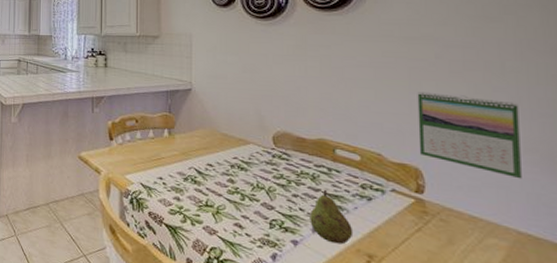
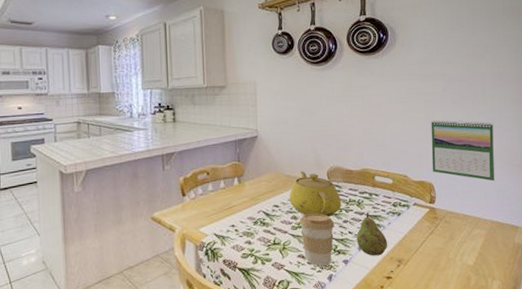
teapot: none [225,131,291,187] -> present [289,171,342,217]
coffee cup: none [236,178,281,242] -> present [299,213,335,266]

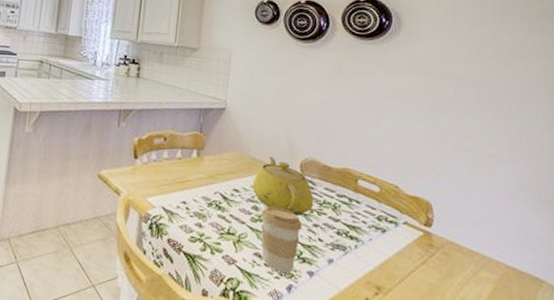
fruit: present [356,212,388,256] -> none [327,219,366,276]
calendar: present [431,120,494,181] -> none [431,127,518,216]

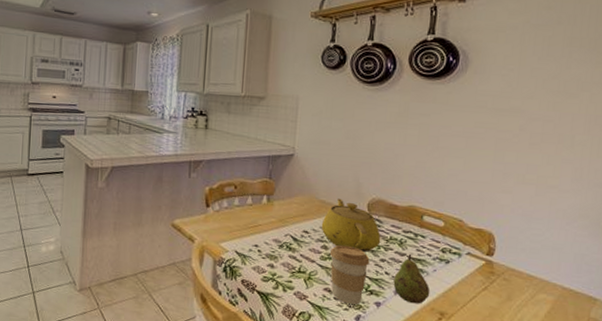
fruit: none [327,219,366,276] -> present [393,253,431,304]

